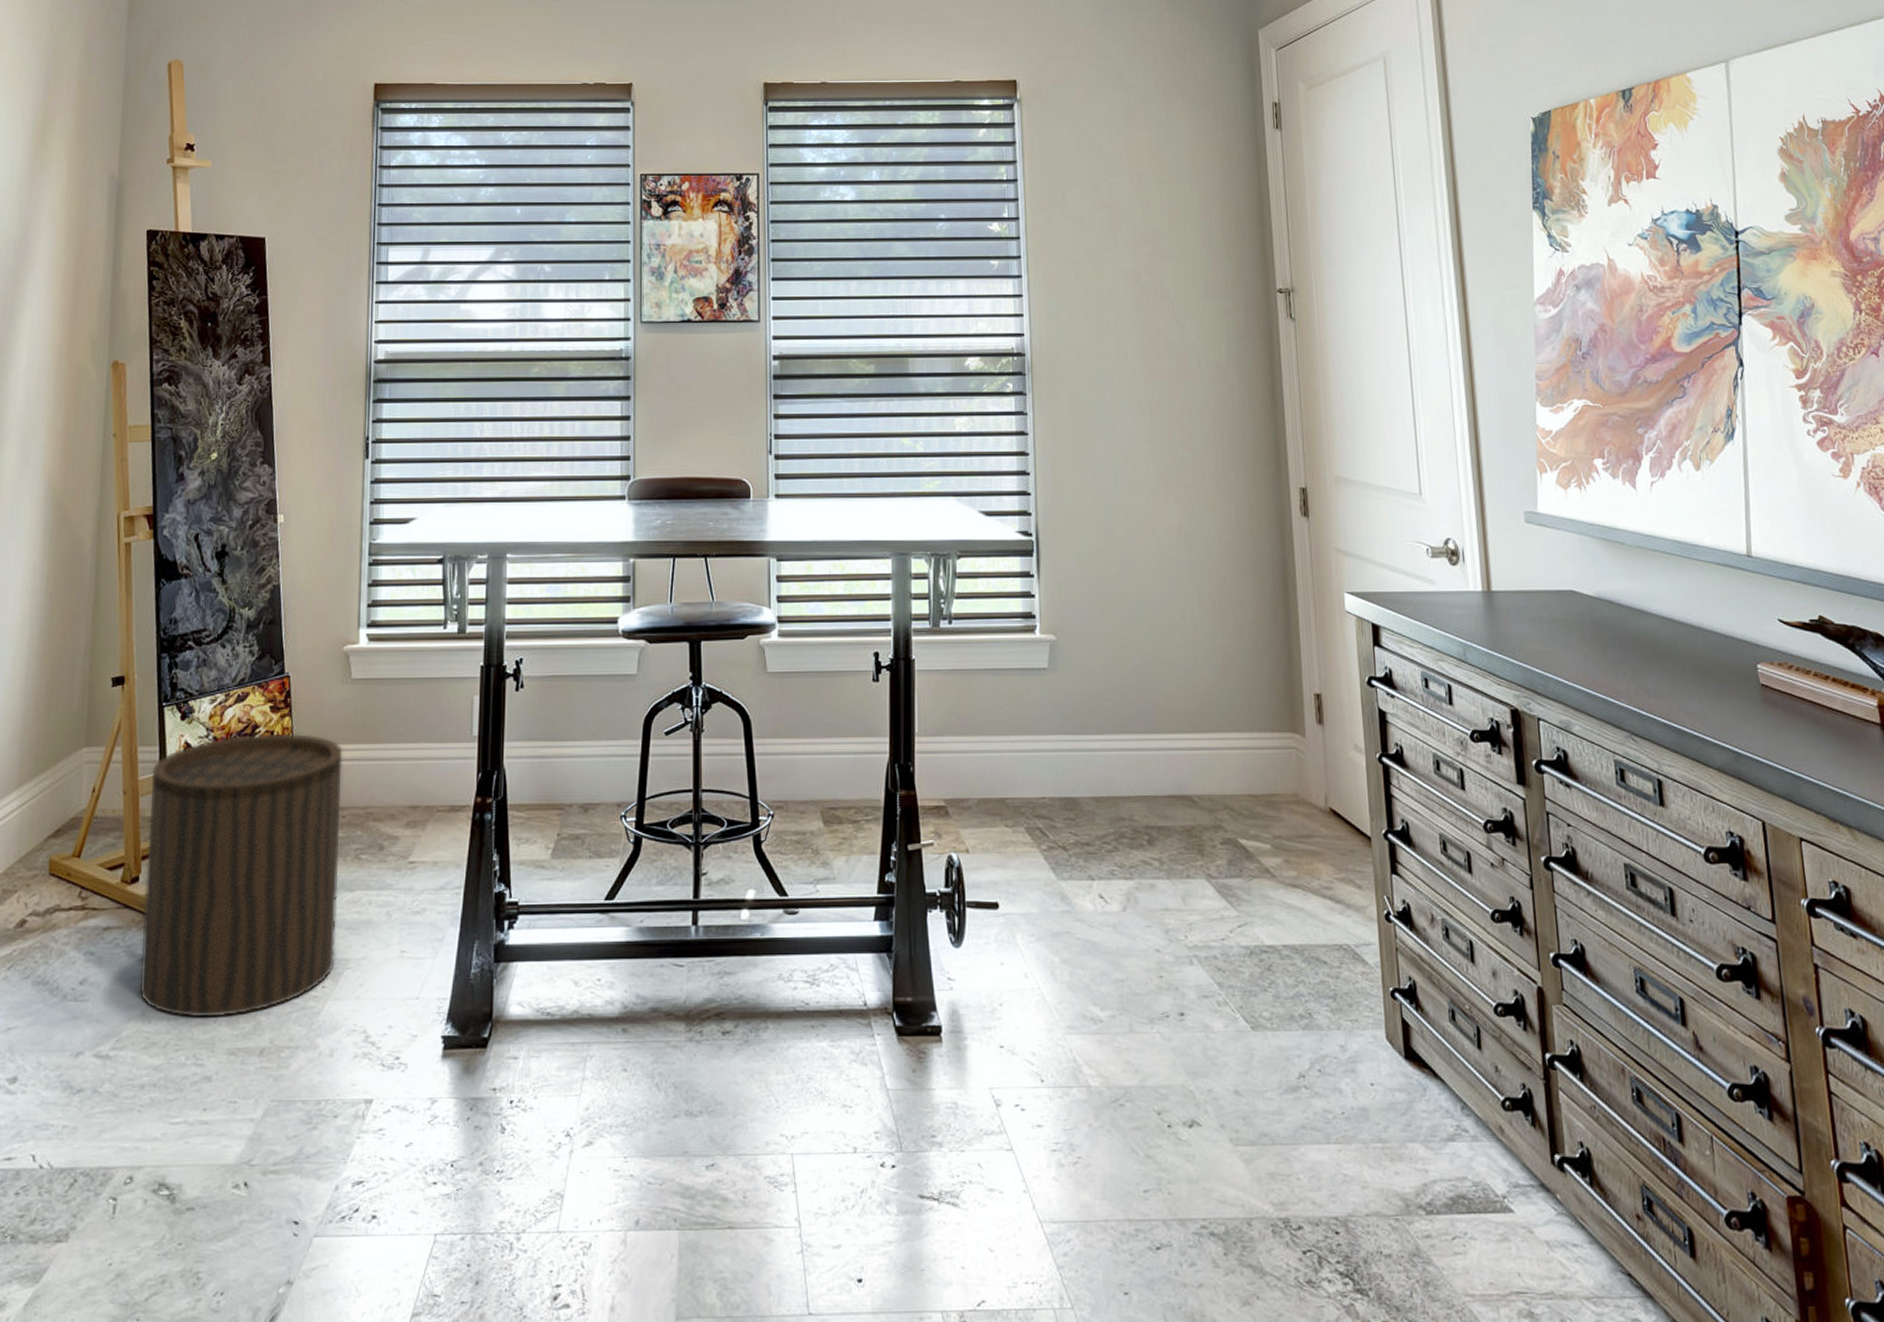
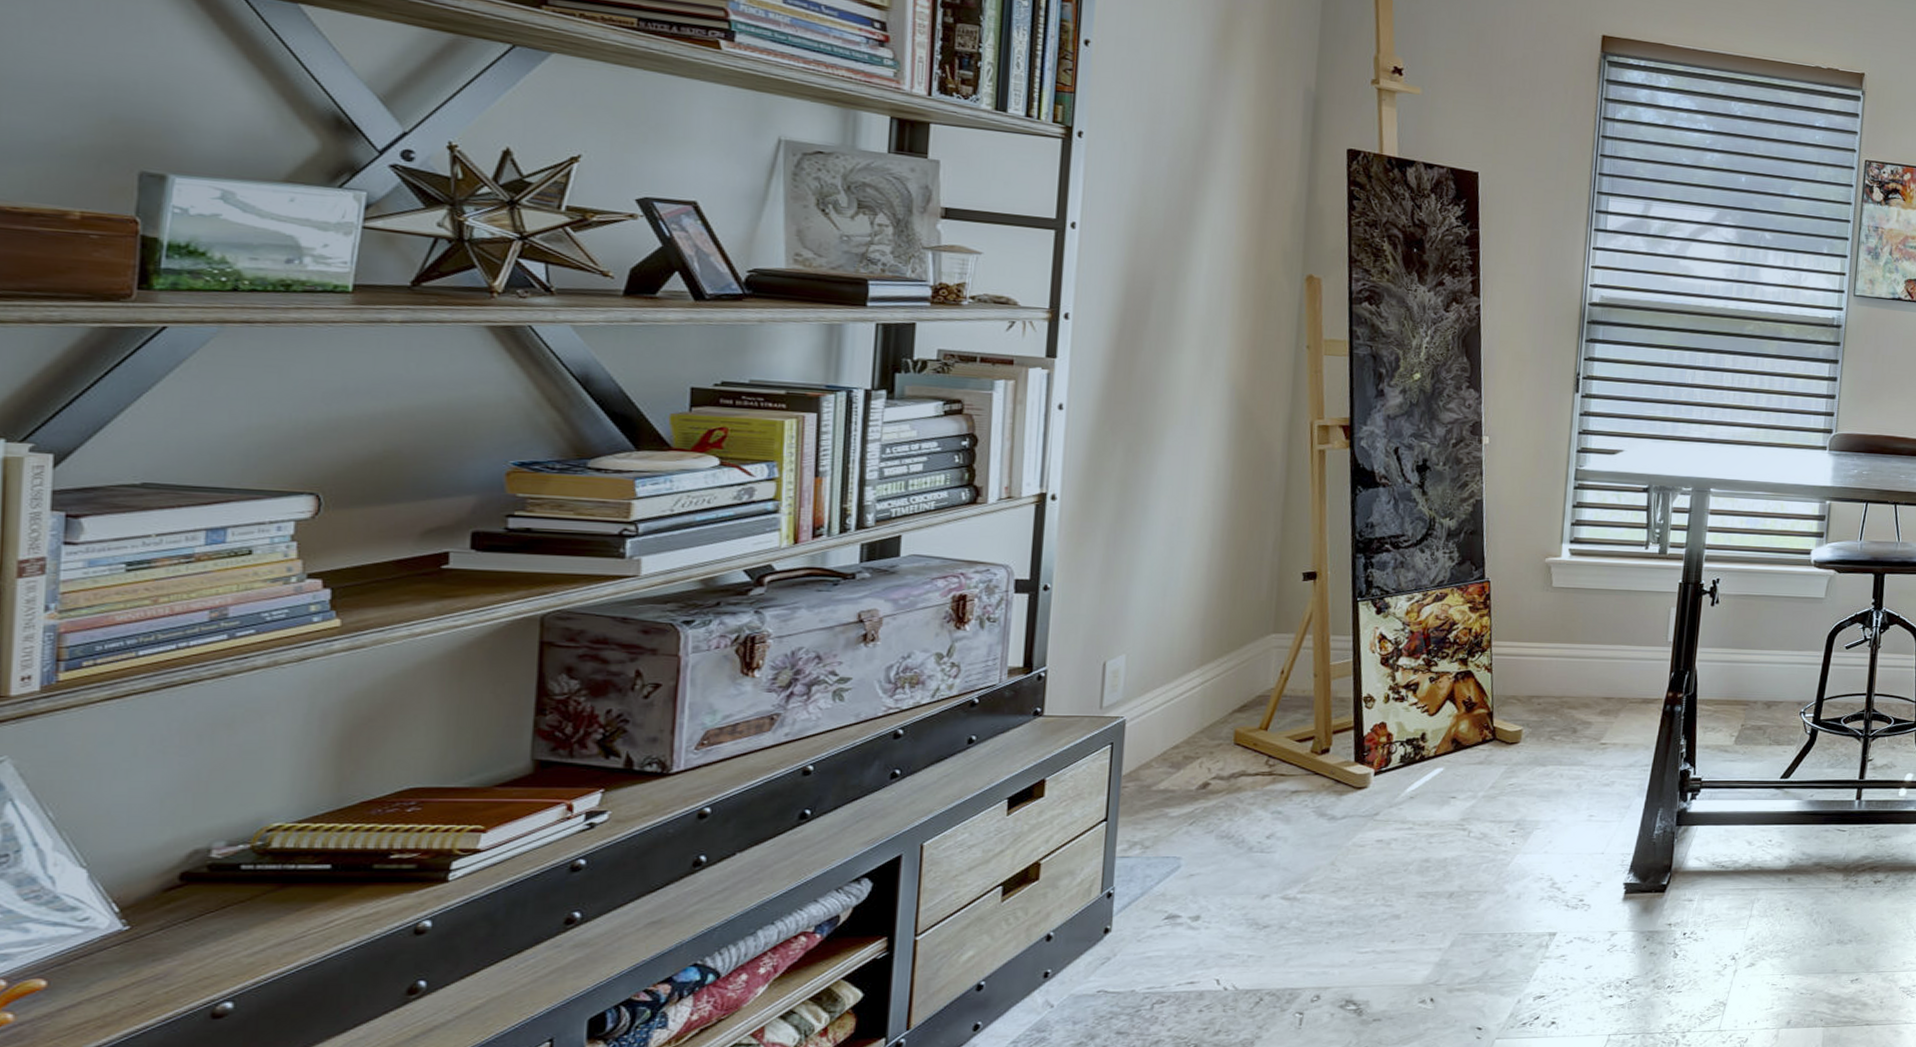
stool: present [139,733,343,1018] -> none [1328,630,1541,867]

